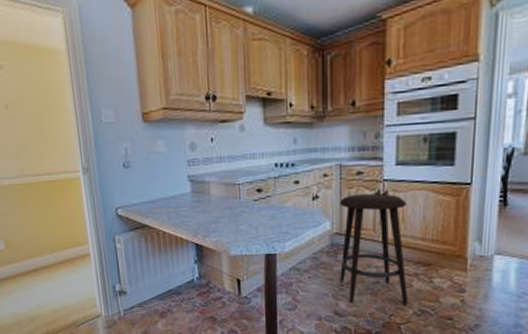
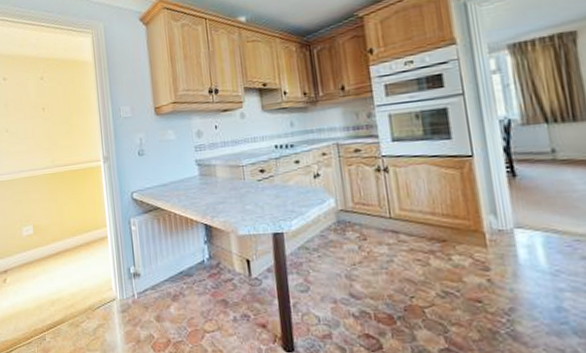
stool: present [340,193,408,306] -> none [341,169,429,286]

